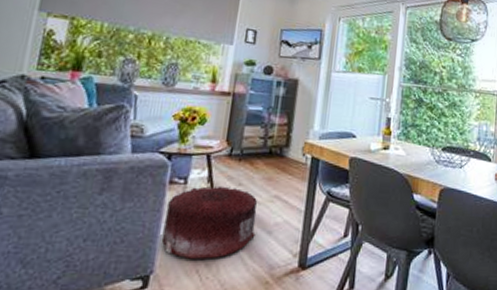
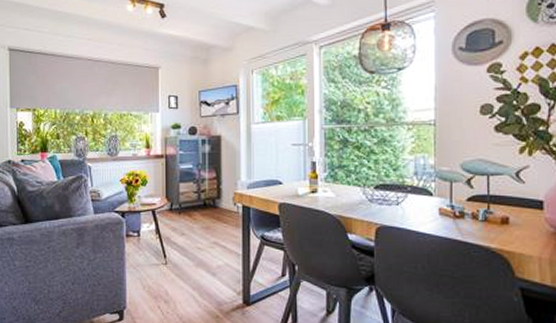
pouf: present [161,186,257,260] -> none [127,236,202,298]

